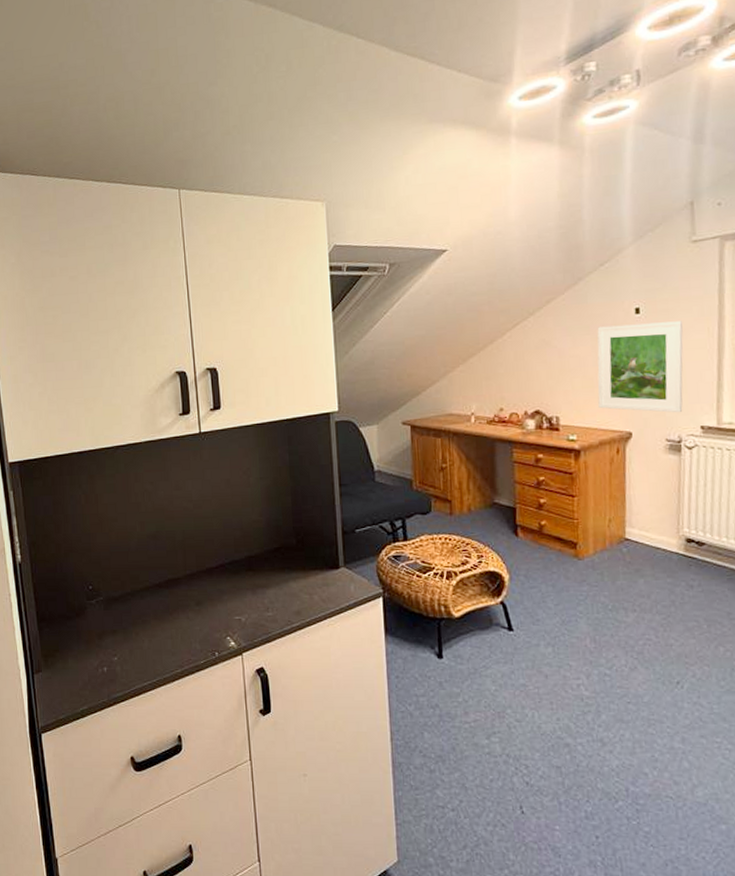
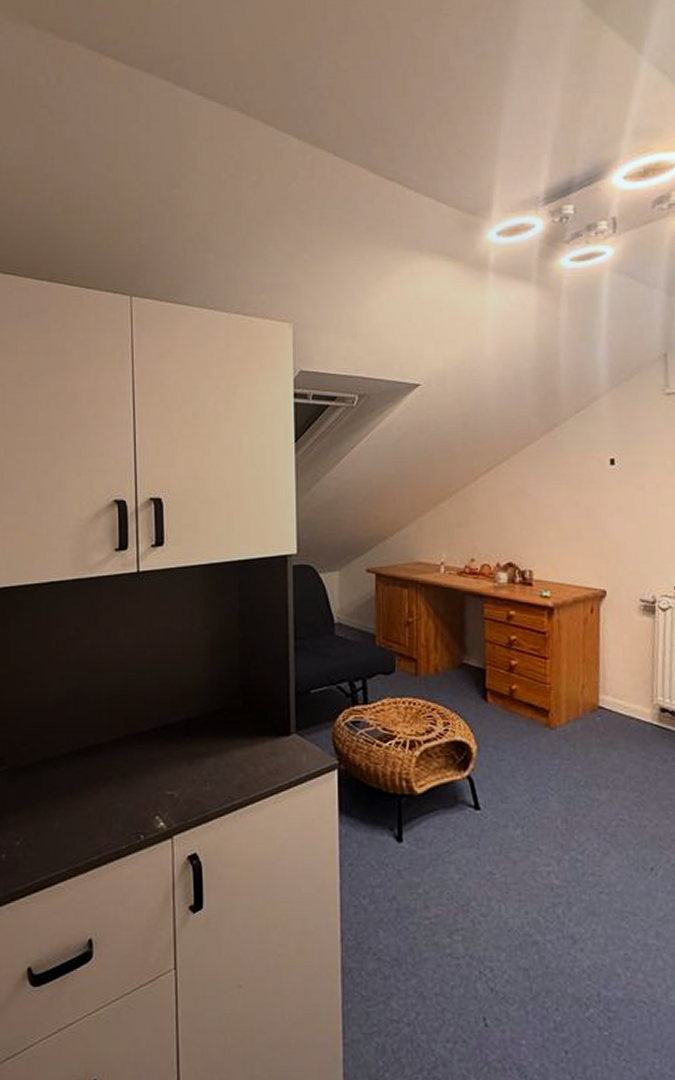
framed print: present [597,321,683,413] -> none [572,475,657,572]

